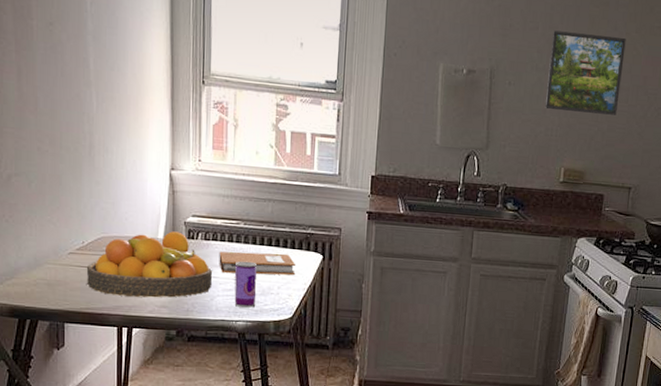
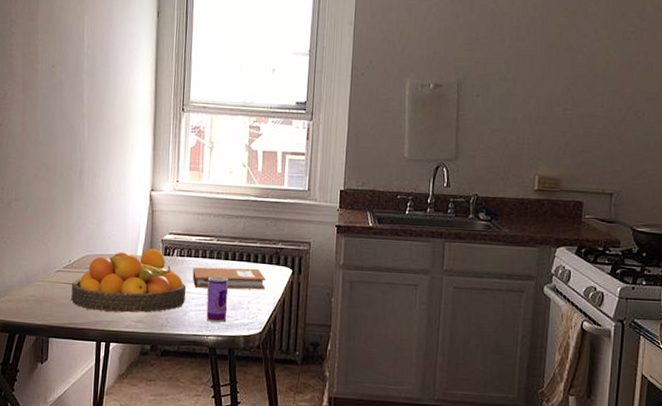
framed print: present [544,30,626,115] -> none [514,42,598,121]

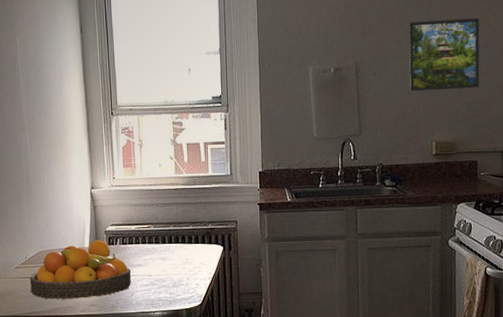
notebook: present [192,267,266,290] -> none [135,248,201,271]
beverage can: present [206,276,228,323] -> none [150,258,170,299]
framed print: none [514,42,598,121] -> present [408,17,480,92]

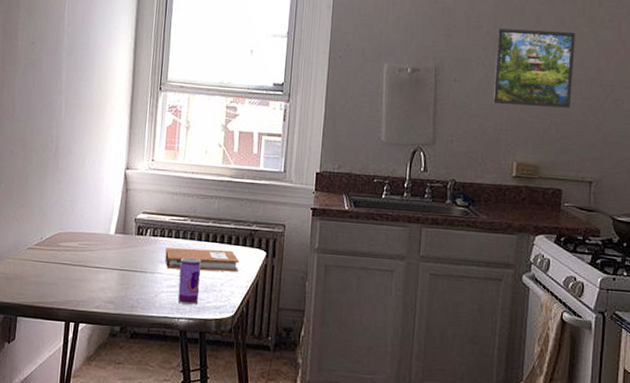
fruit bowl: present [29,240,132,299] -> none [41,227,159,293]
notebook: none [135,248,201,271] -> present [165,247,240,273]
beverage can: none [150,258,170,299] -> present [177,257,201,305]

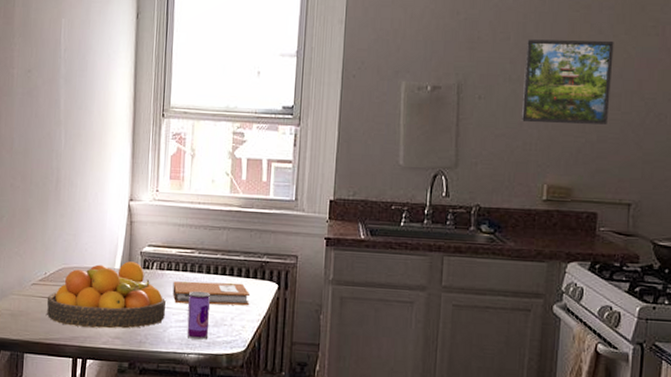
fruit bowl: none [41,227,159,293] -> present [47,261,166,329]

